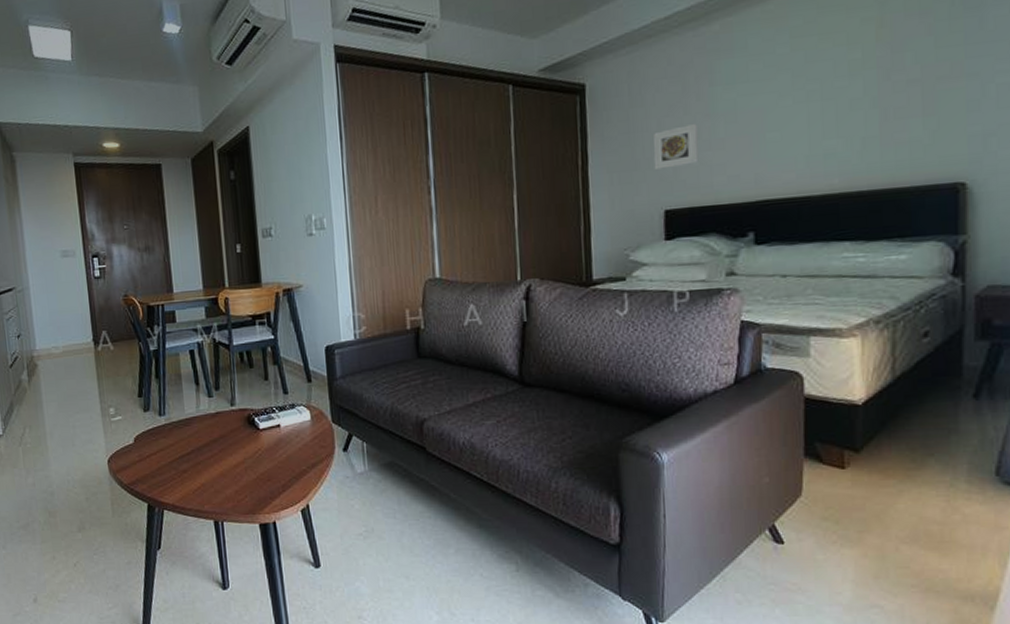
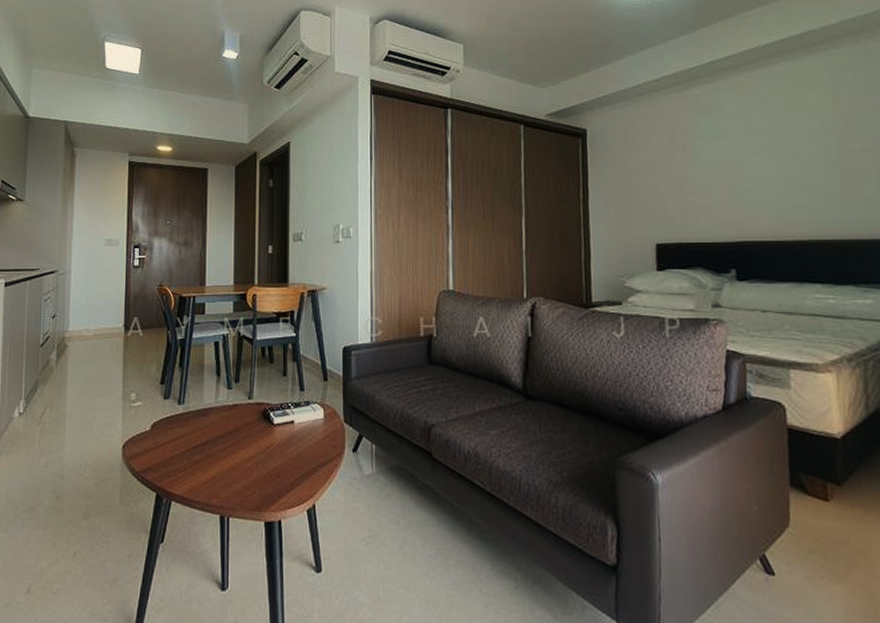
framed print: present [653,123,699,170] -> none [645,169,686,207]

